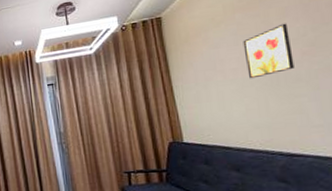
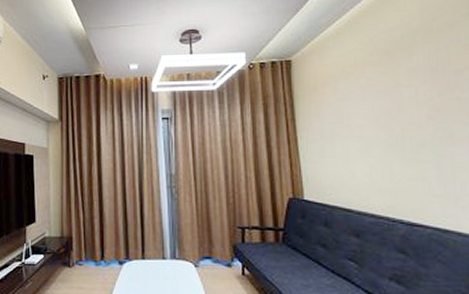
wall art: present [243,23,295,79] -> none [371,84,420,138]

